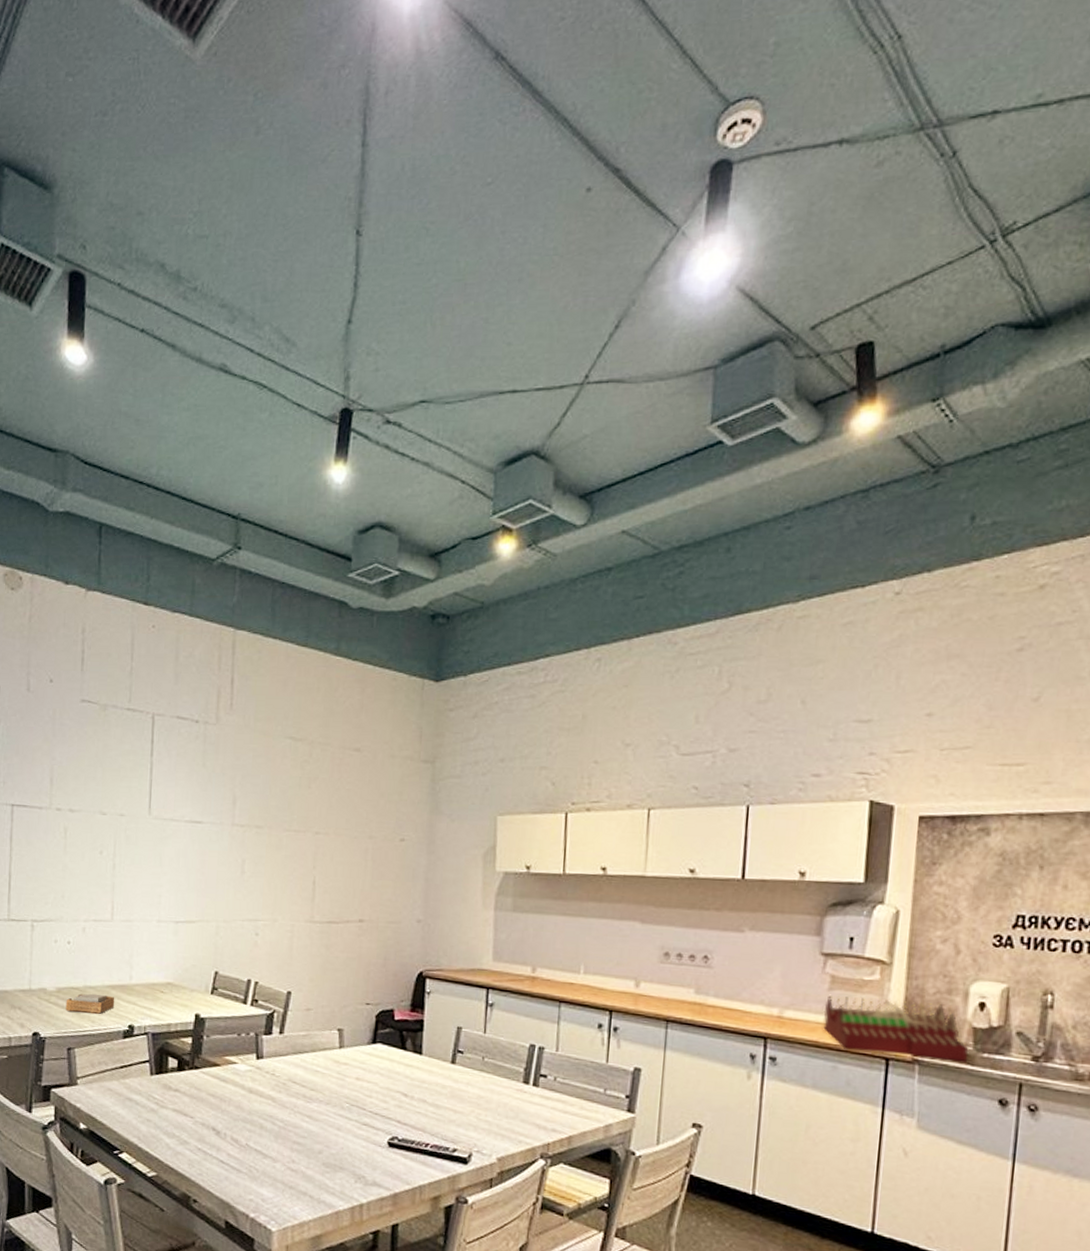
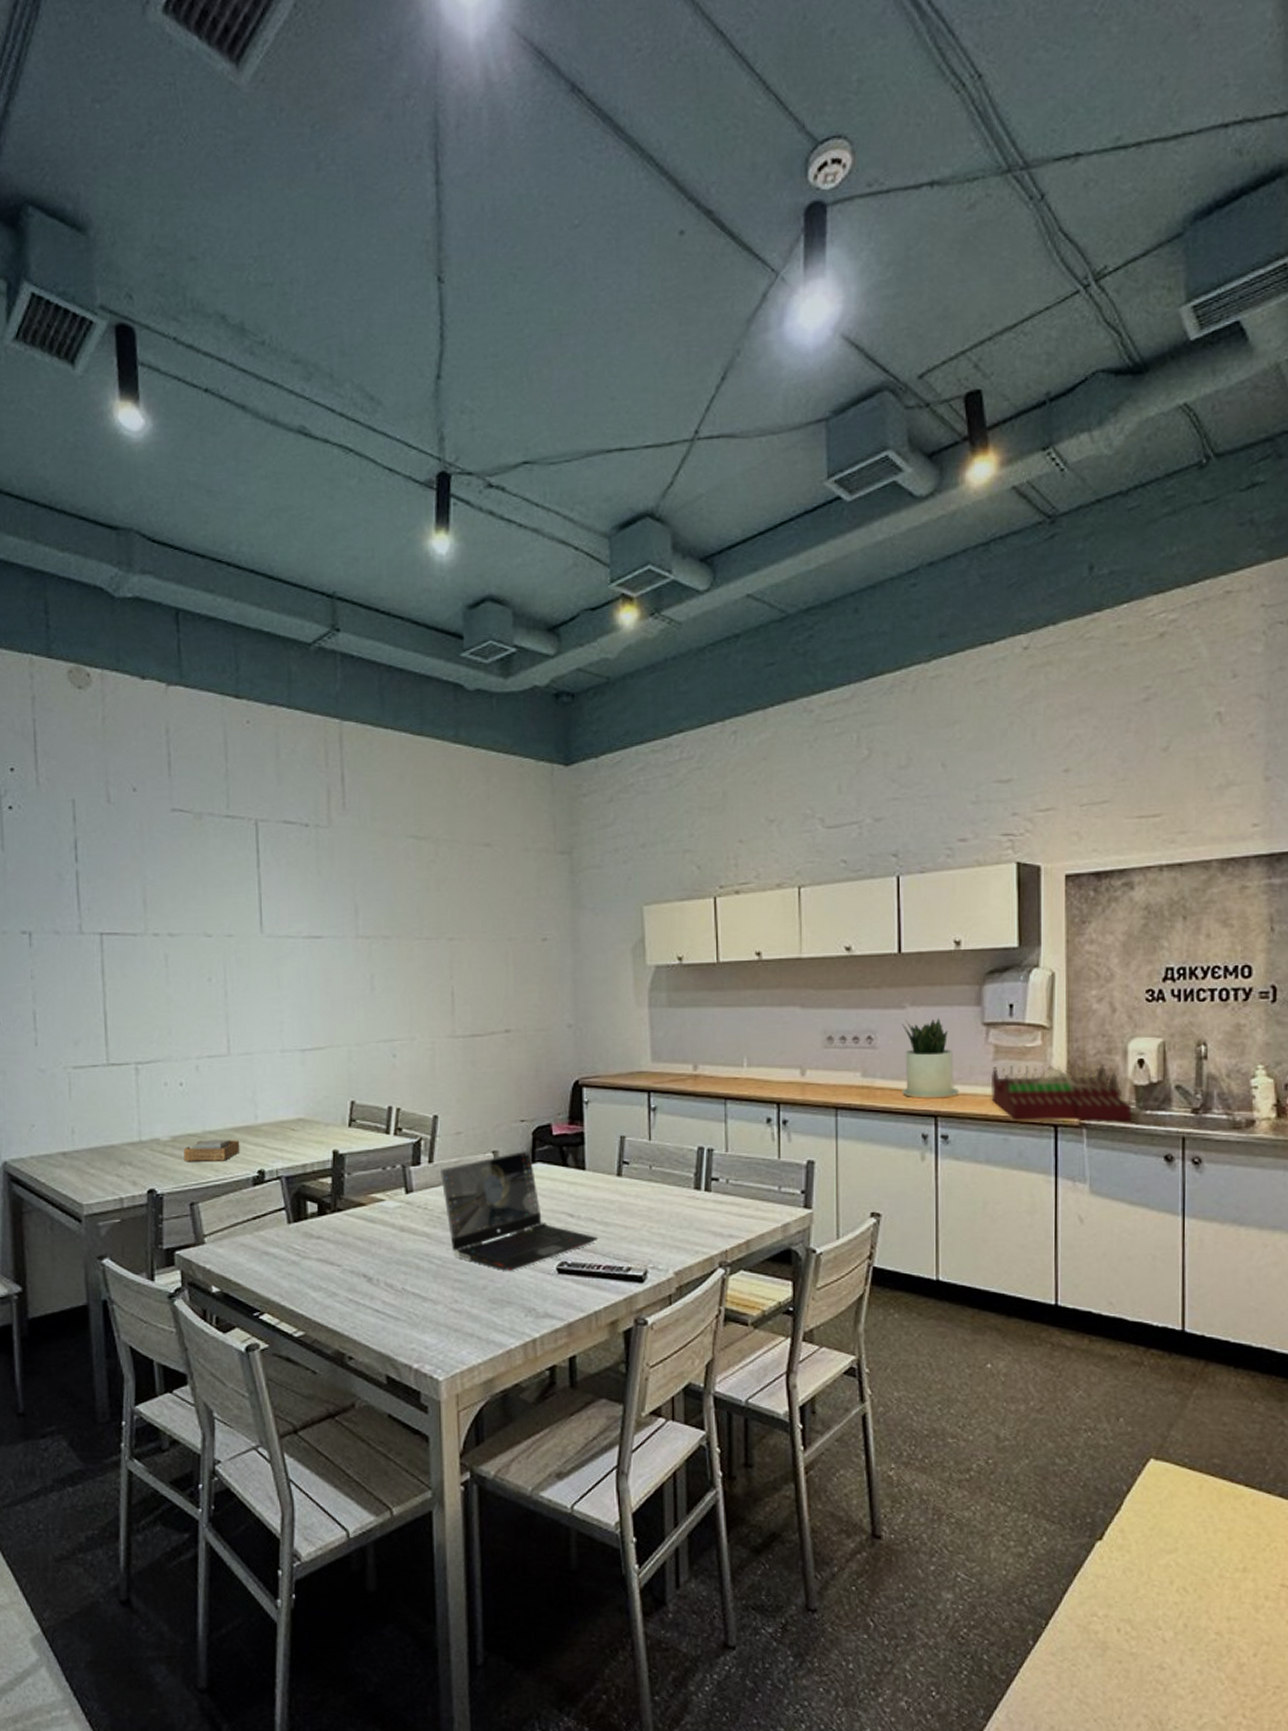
laptop computer: none [289,1030,428,1139] -> present [441,1150,597,1271]
planter: none [734,943,791,1022] -> present [902,1018,959,1099]

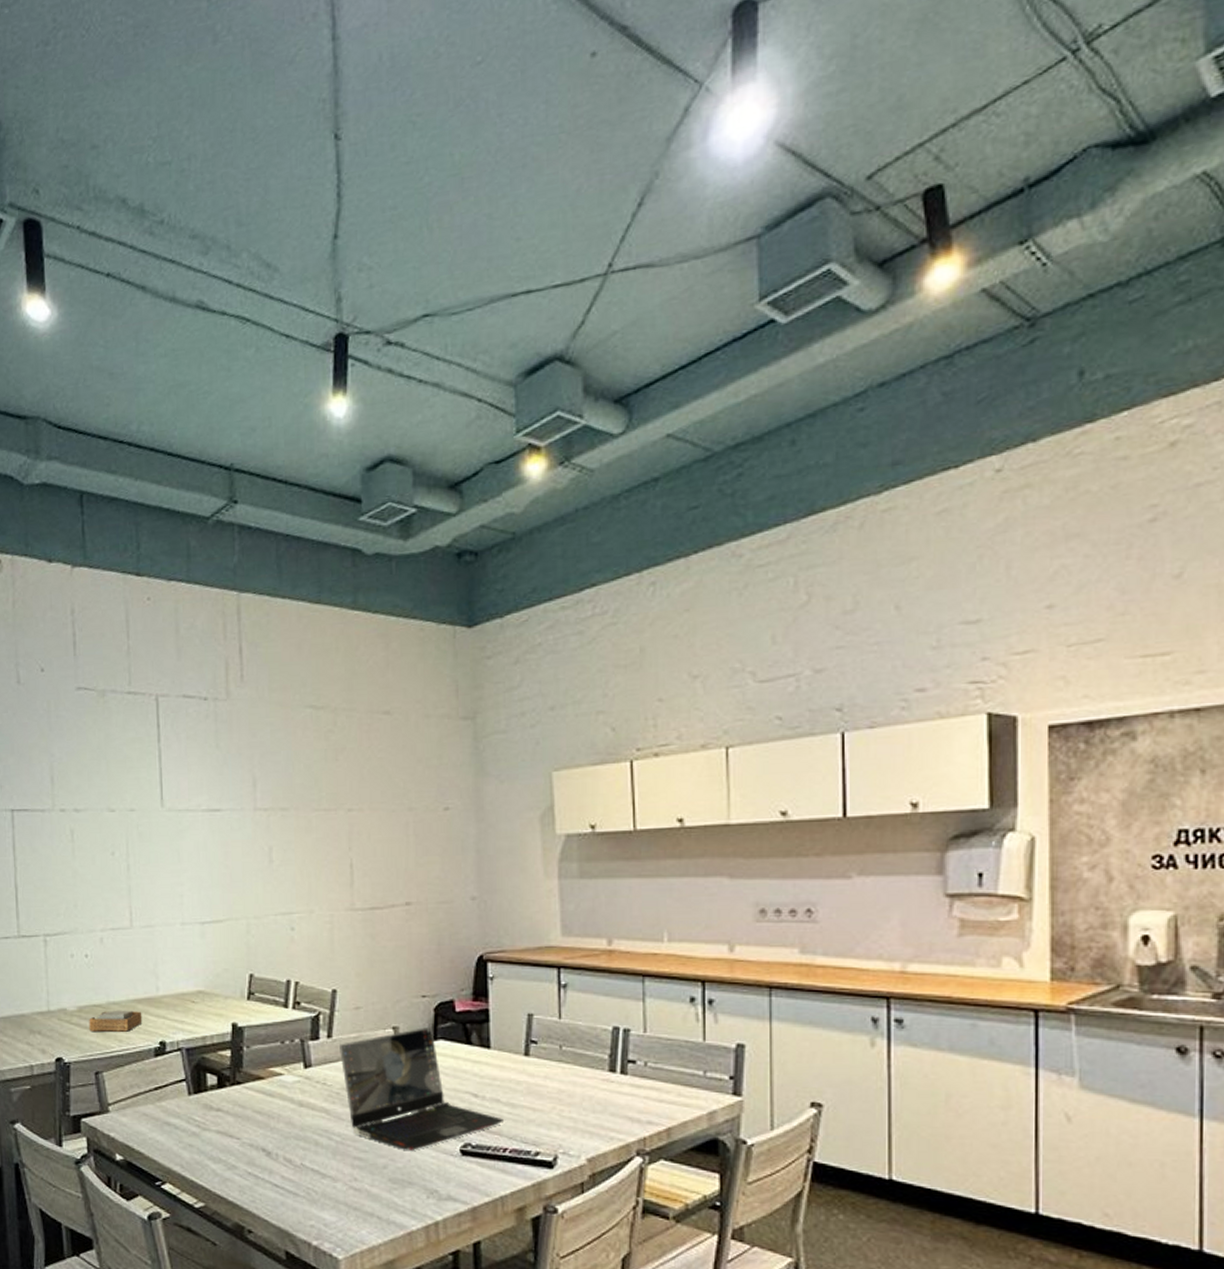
planter: present [902,1018,959,1099] -> none [848,889,916,978]
architectural model: present [990,1063,1132,1122] -> none [954,940,1134,1007]

